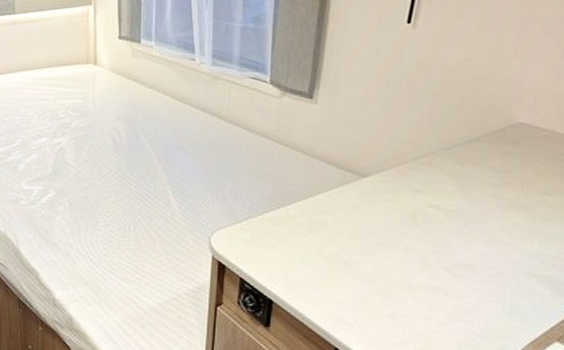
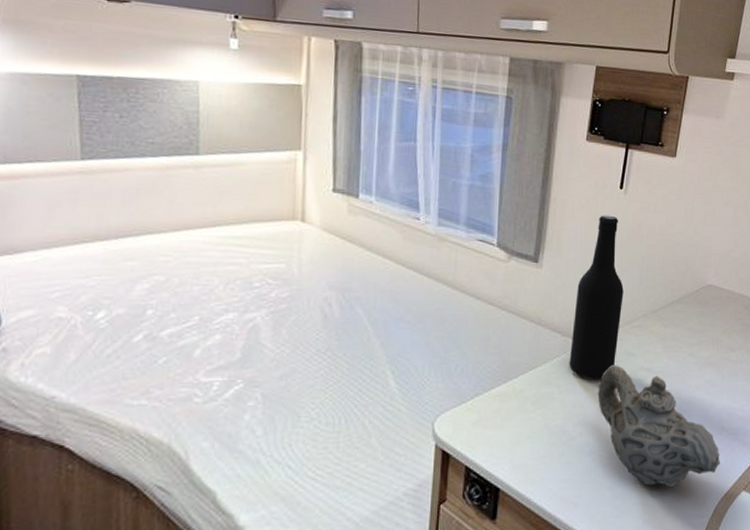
bottle: none [345,51,410,214] -> present [569,215,624,381]
teapot: none [377,200,527,326] -> present [597,365,720,488]

